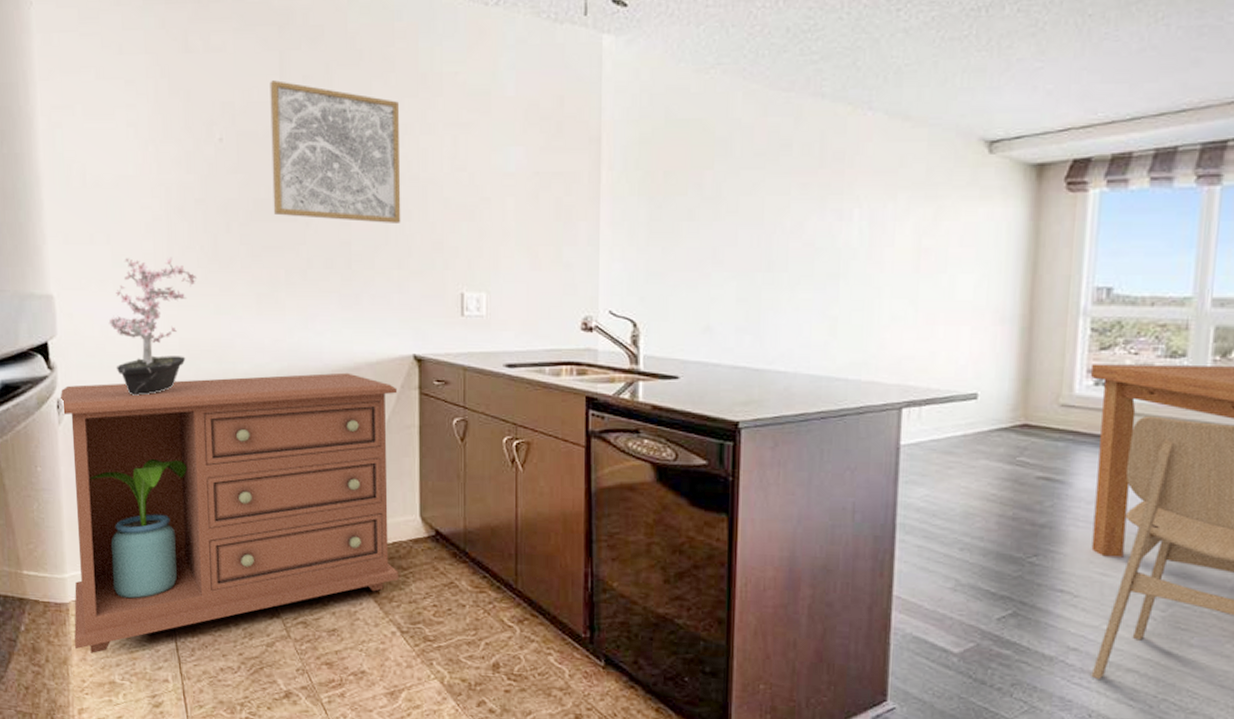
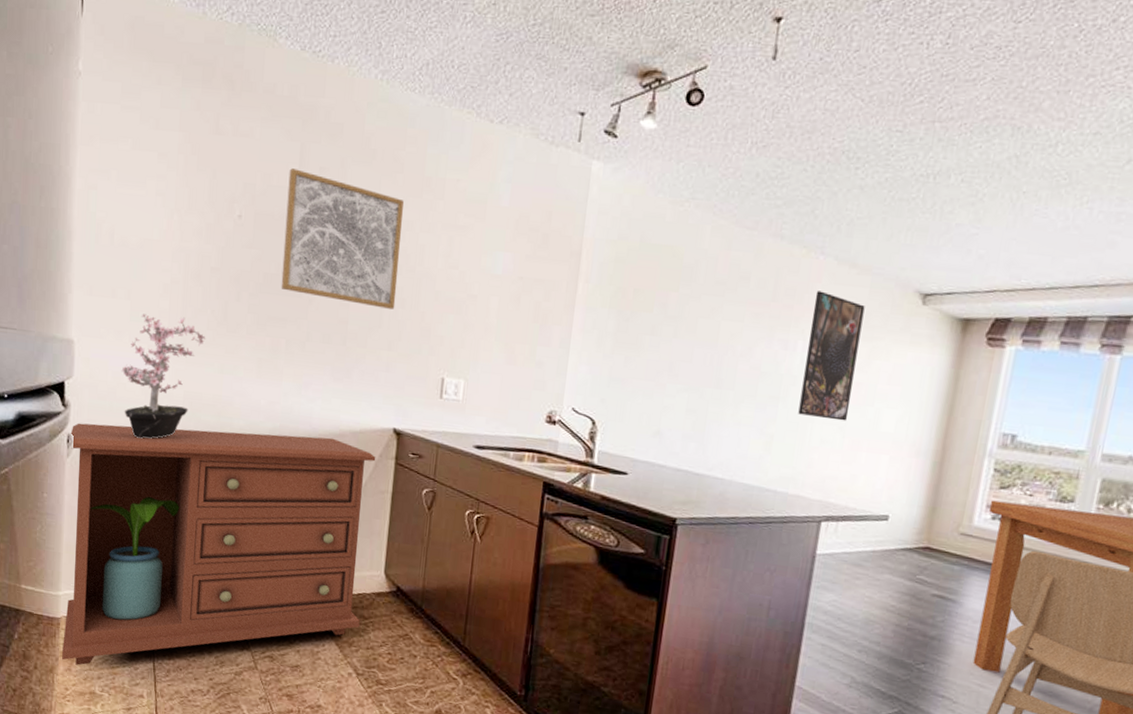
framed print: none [862,151,925,293] -> present [798,291,865,421]

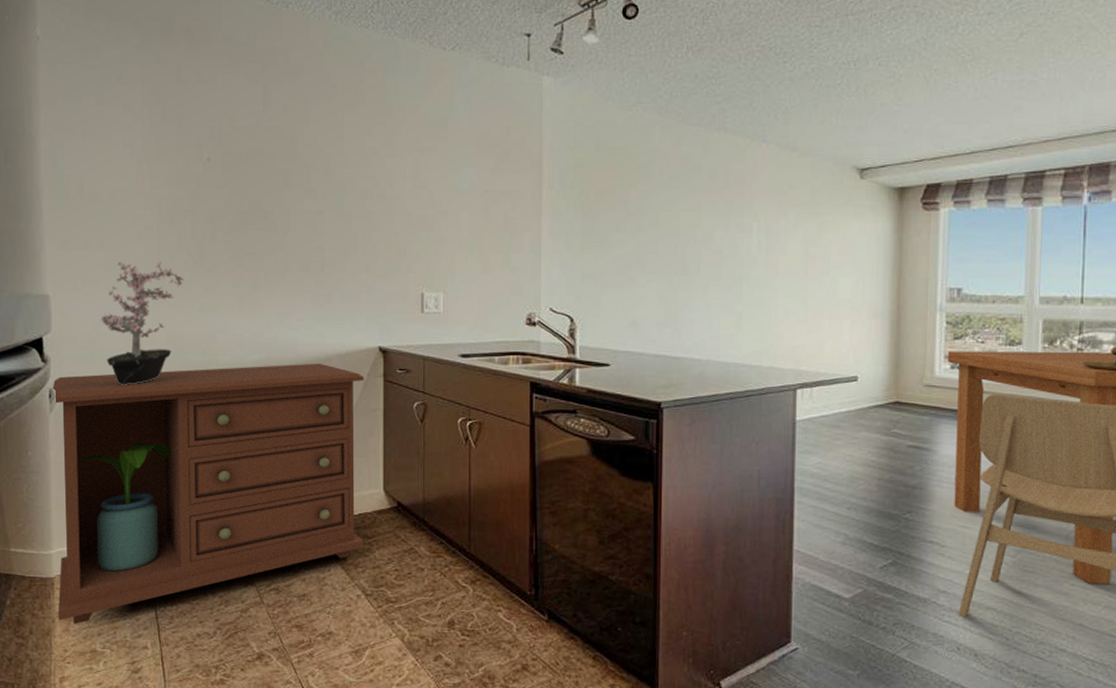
wall art: present [281,168,404,309] -> none [254,109,369,233]
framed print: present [798,291,865,421] -> none [762,175,809,293]

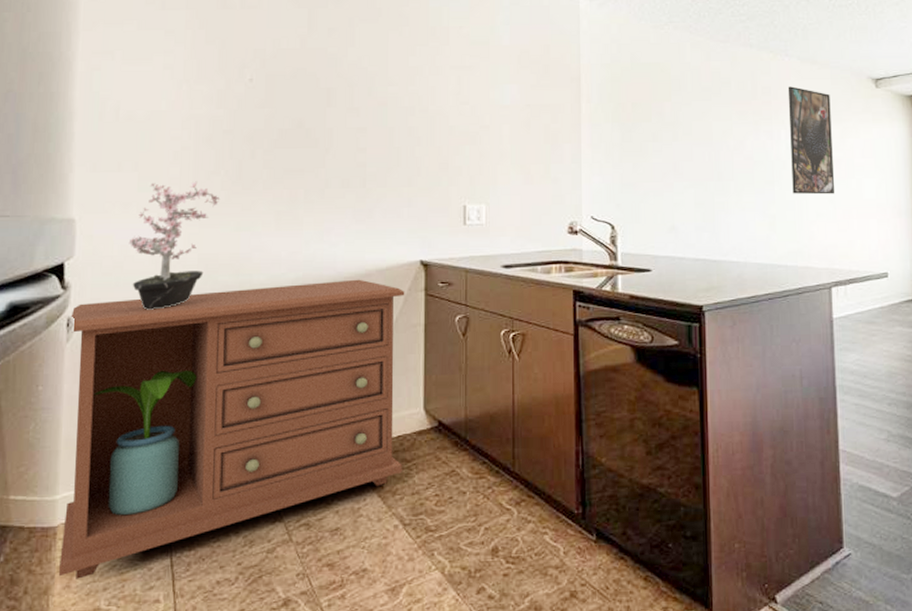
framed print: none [762,175,809,293] -> present [787,86,835,195]

